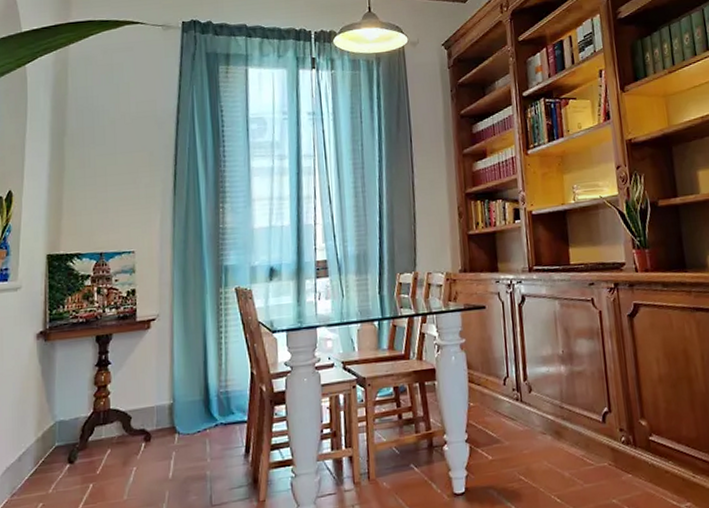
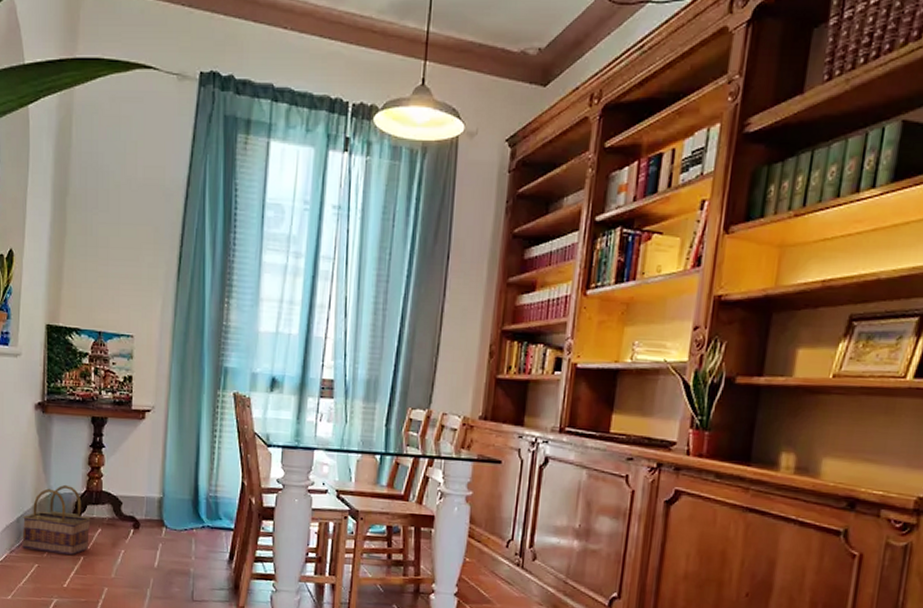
basket: none [24,410,99,490] -> present [22,484,91,556]

